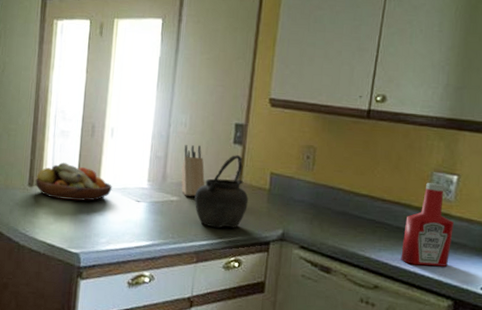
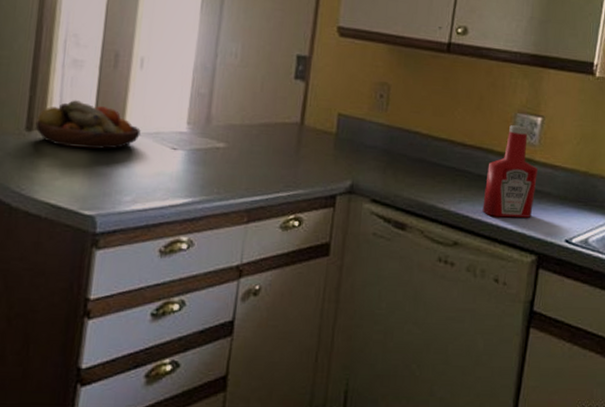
knife block: present [181,145,205,197] -> none [229,79,259,143]
kettle: present [194,155,248,229] -> none [246,92,312,180]

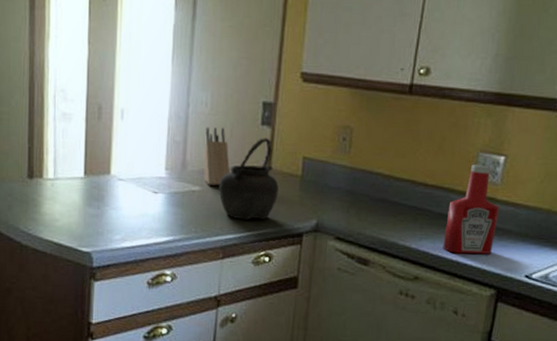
fruit bowl: present [35,100,141,150] -> none [35,150,125,194]
knife block: none [229,79,259,143] -> present [203,127,230,186]
kettle: none [246,92,312,180] -> present [219,138,279,220]

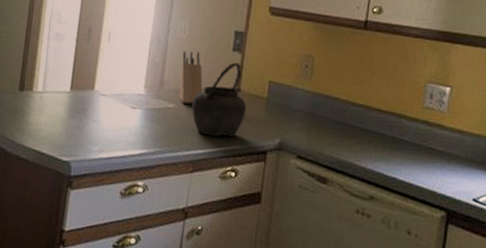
ketchup bottle: present [443,165,499,255] -> none [396,94,447,177]

